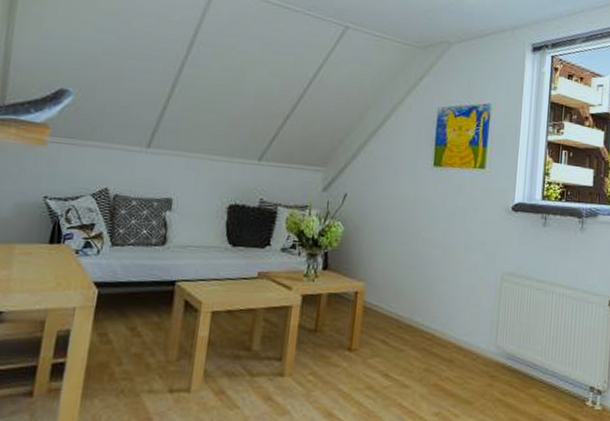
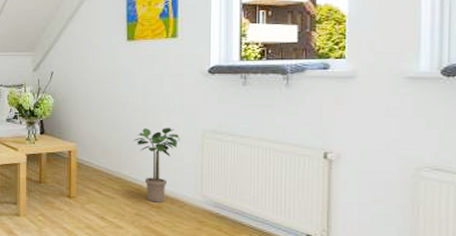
potted plant: none [430,268,479,355] -> present [133,128,180,203]

